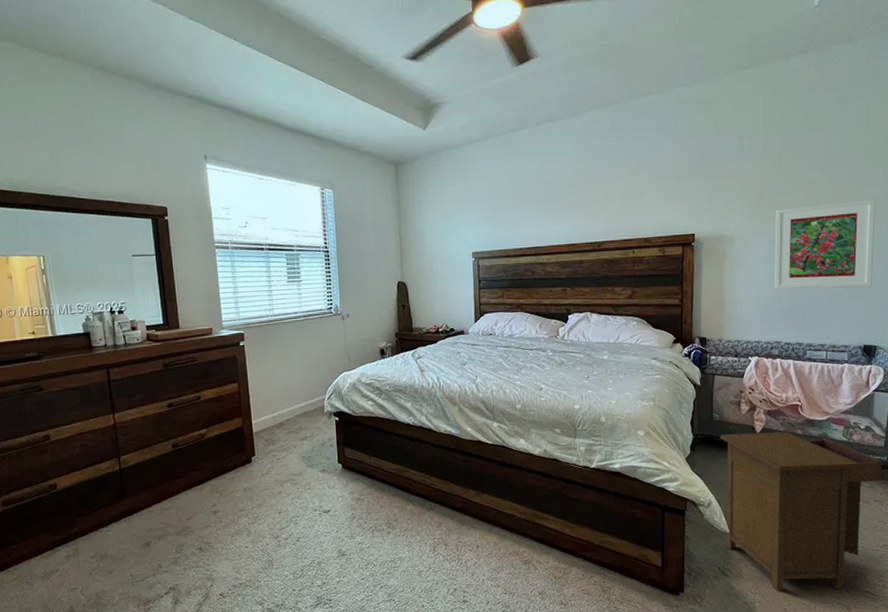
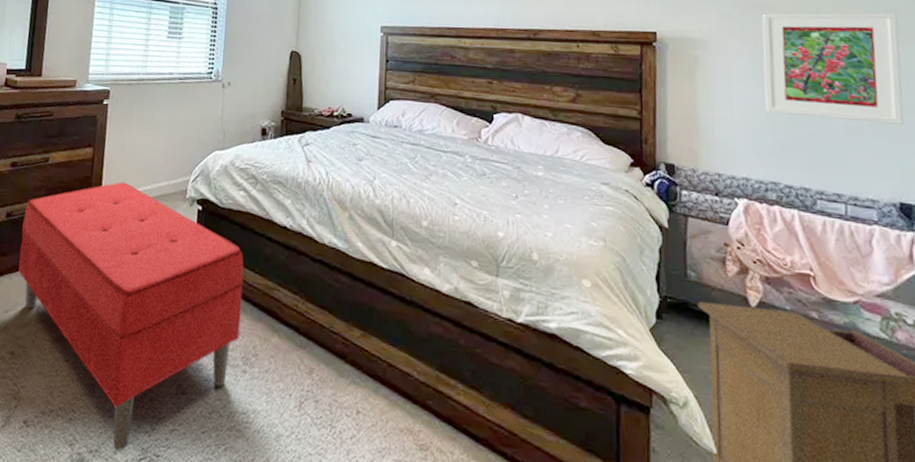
bench: none [188,407,382,602] -> present [18,182,244,451]

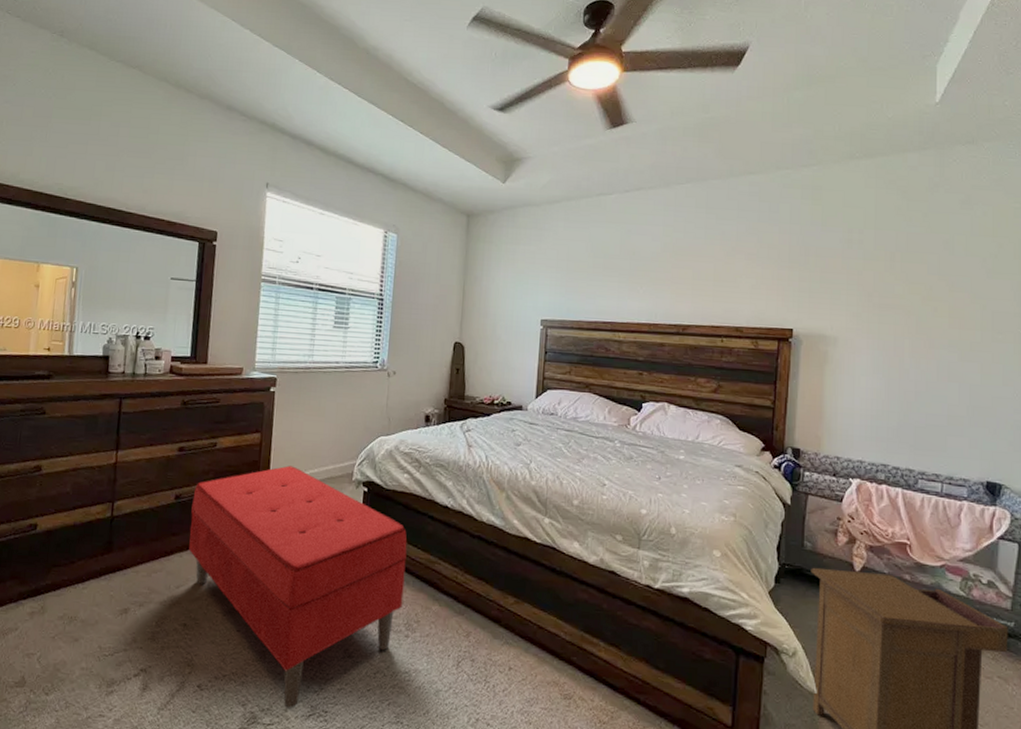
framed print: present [761,12,904,125] -> none [882,313,1001,414]

